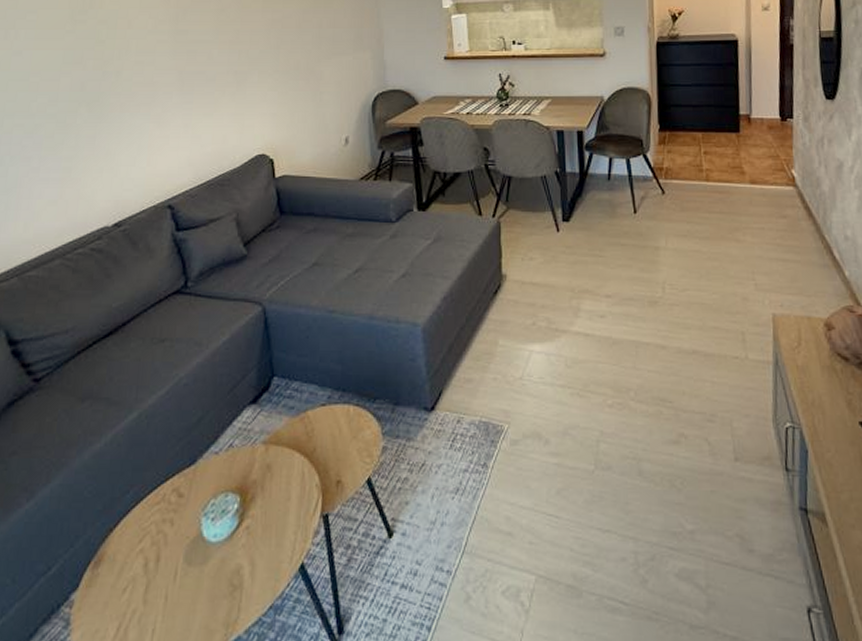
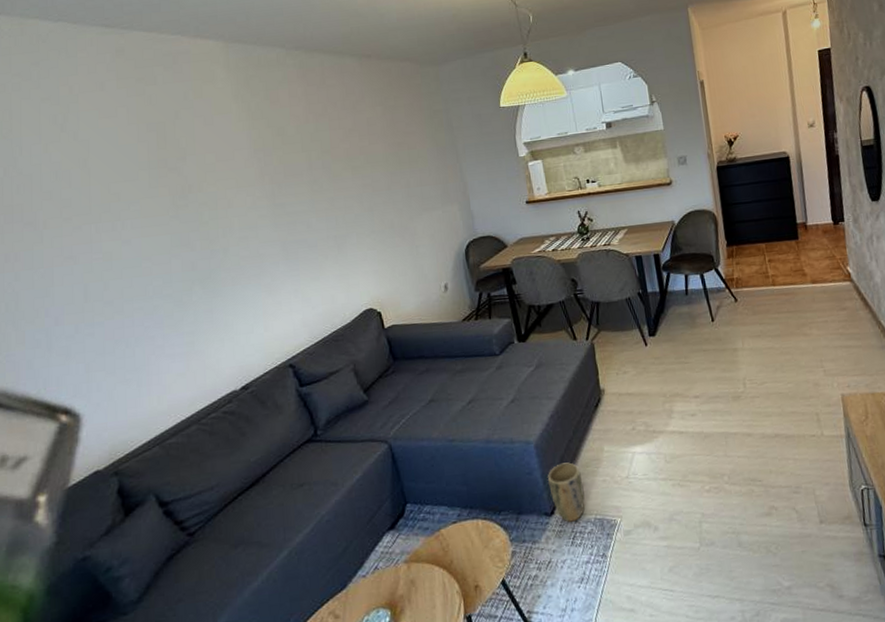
plant pot: none [431,353,471,421] -> present [547,462,585,522]

